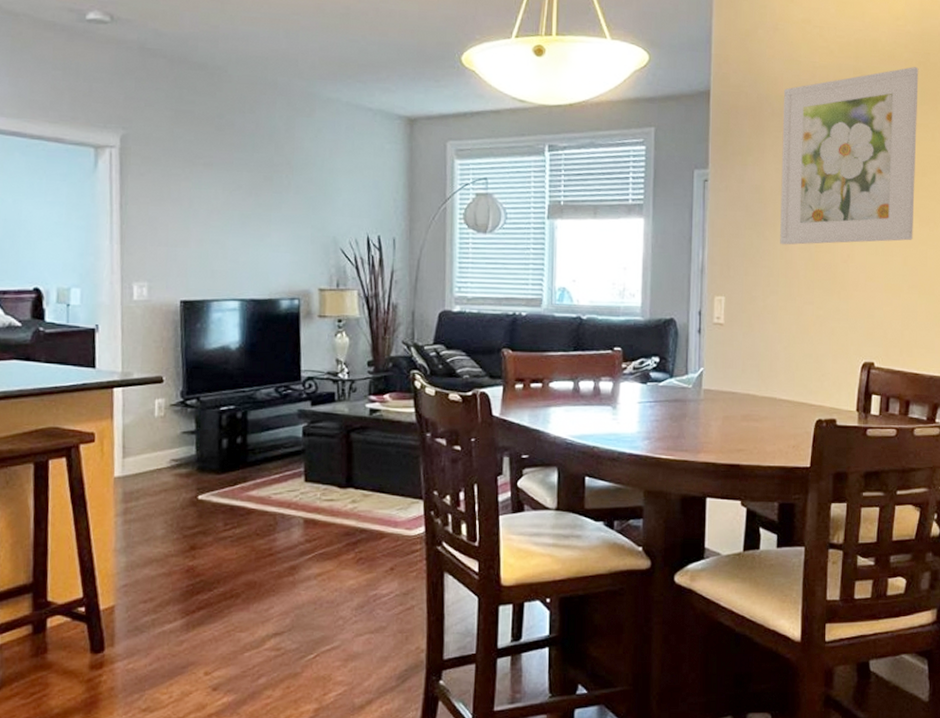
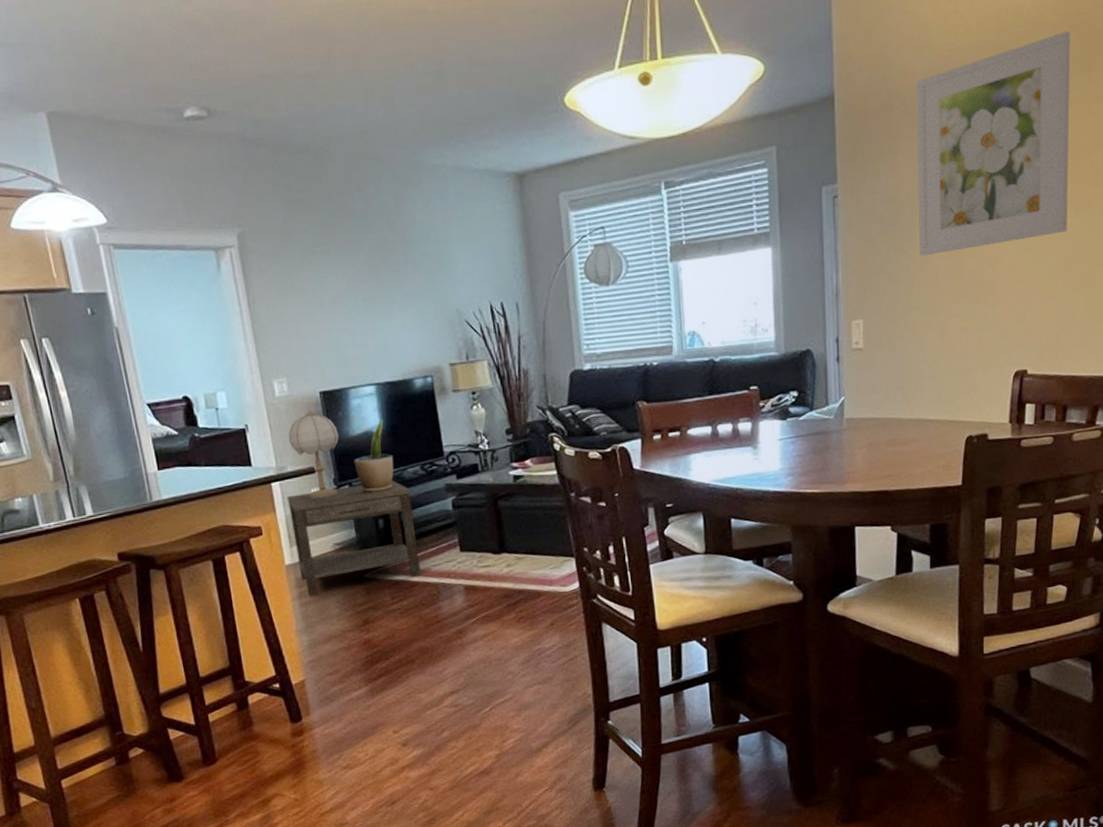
side table: none [127,400,261,513] -> present [287,480,421,596]
table lamp: none [140,318,193,410] -> present [288,410,339,498]
potted plant: none [205,336,248,411] -> present [354,419,394,494]

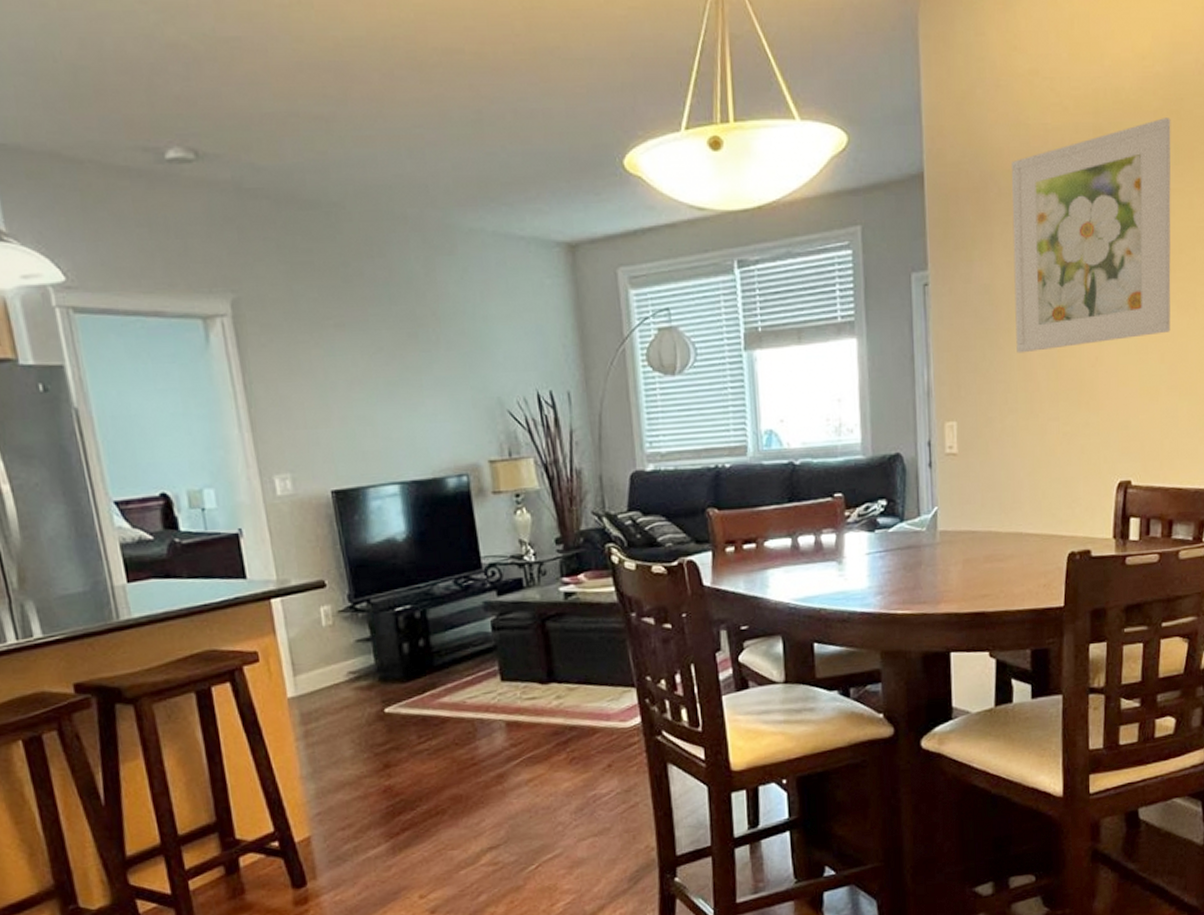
side table: present [287,480,421,596] -> none [290,597,454,735]
table lamp: present [288,410,339,498] -> none [293,512,355,618]
potted plant: present [354,419,394,494] -> none [373,524,422,613]

